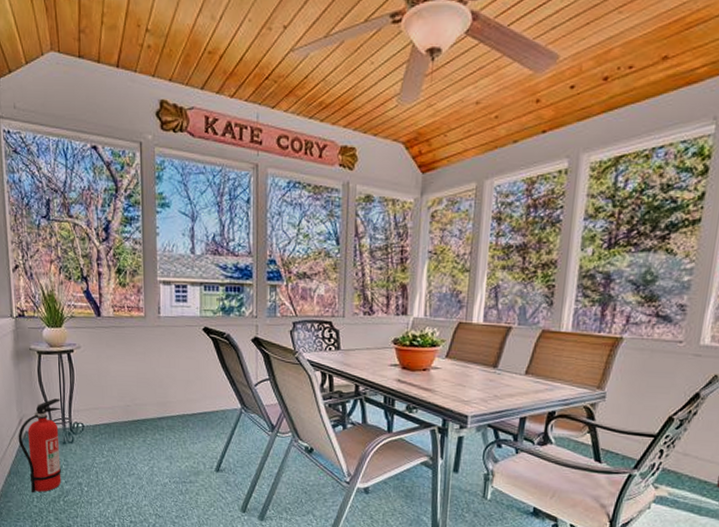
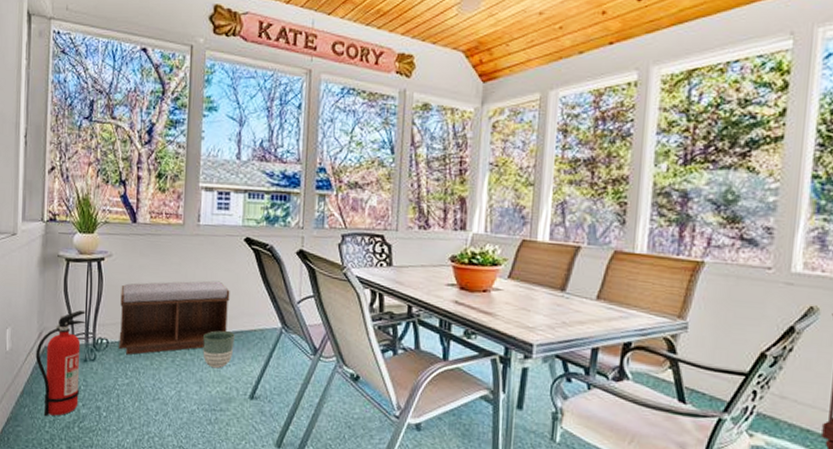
bench: none [91,368,192,437] -> present [119,280,230,355]
planter: none [170,412,199,446] -> present [203,330,235,369]

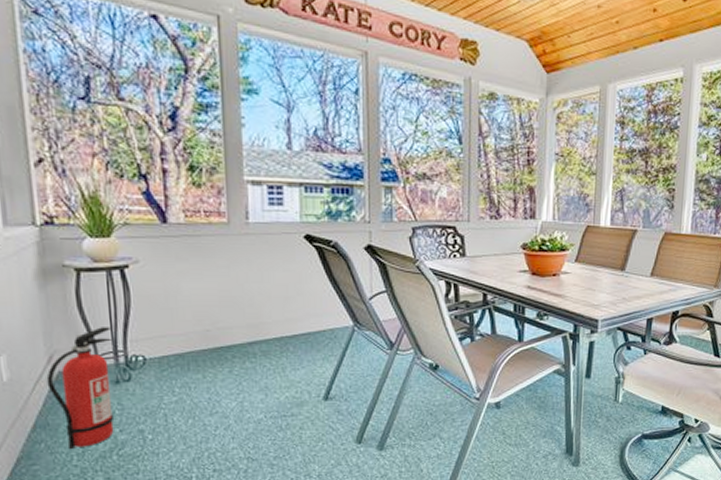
bench: present [119,280,230,355] -> none [155,282,292,370]
planter: present [203,330,235,369] -> none [265,335,302,374]

